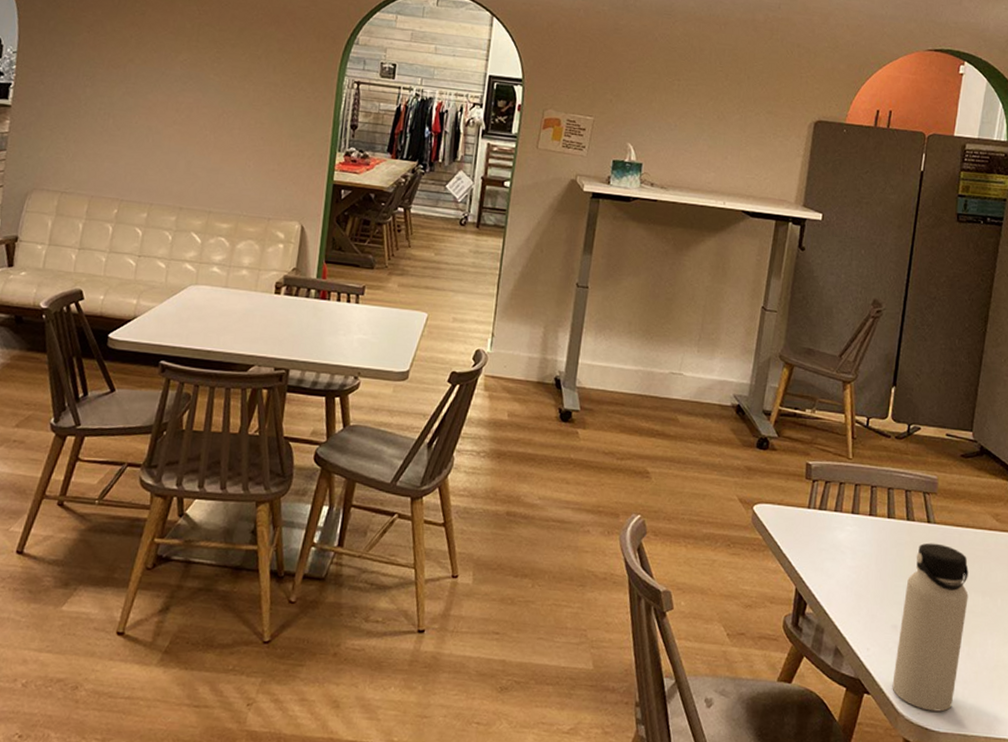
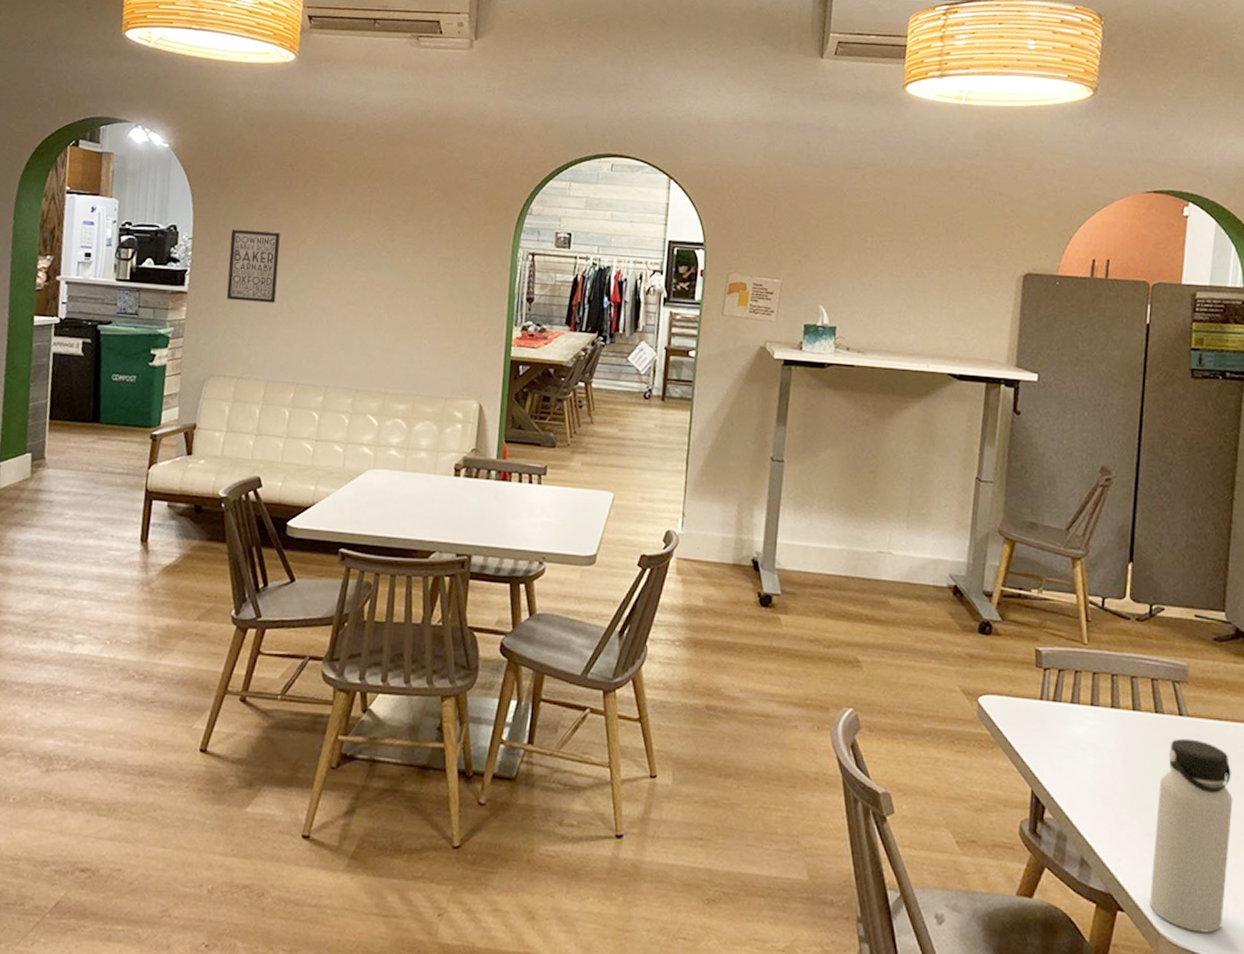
wall art: none [51,45,108,120] -> present [226,230,281,303]

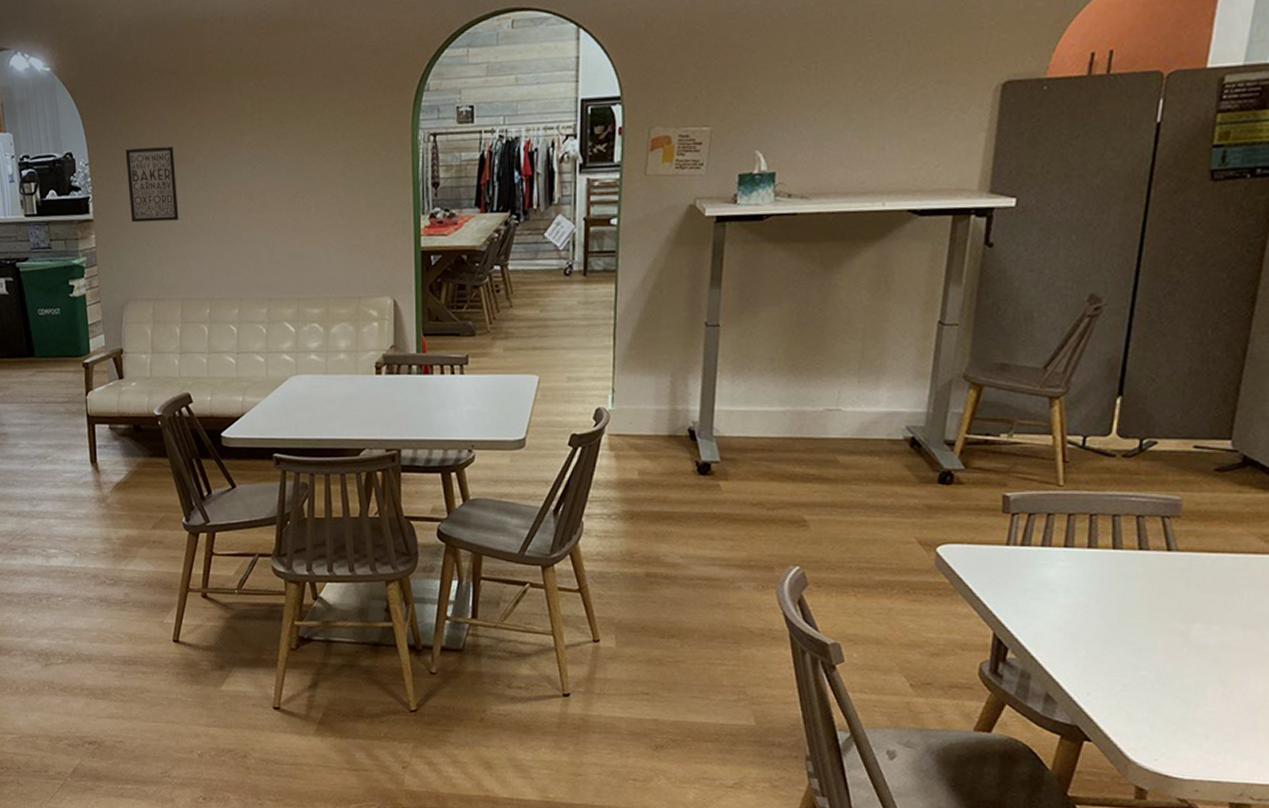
water bottle: present [1150,738,1233,933] -> none [1120,573,1225,758]

